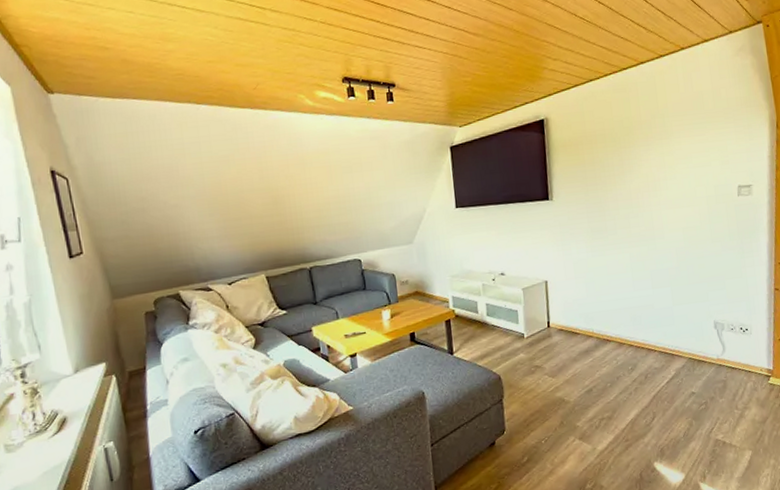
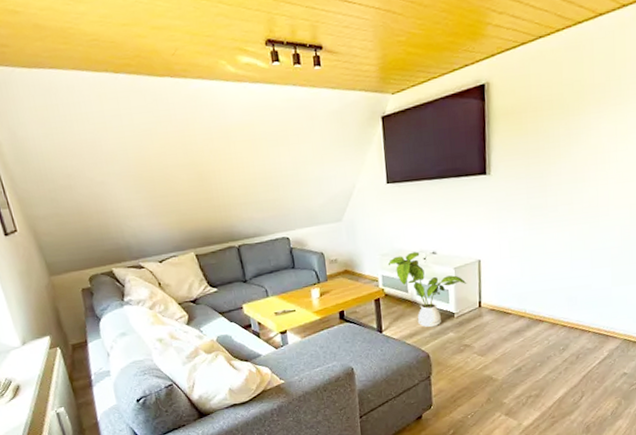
house plant: none [457,273,535,349] -> present [387,251,467,328]

